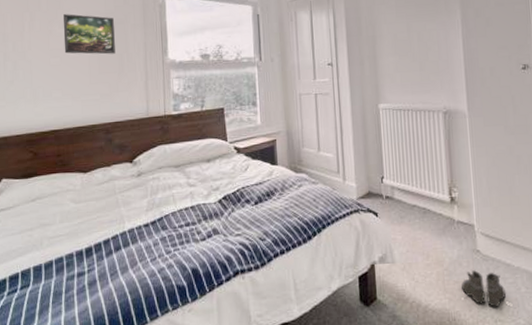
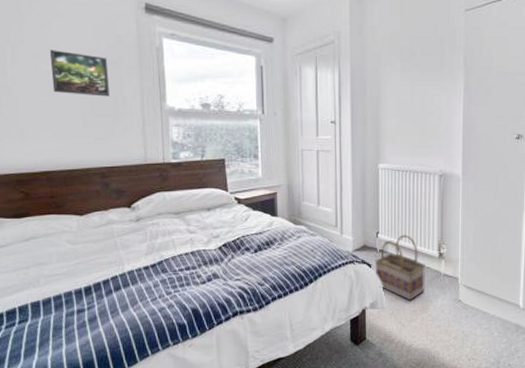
basket: none [381,178,438,253] -> present [374,234,426,301]
boots: present [461,270,506,307] -> none [442,317,480,348]

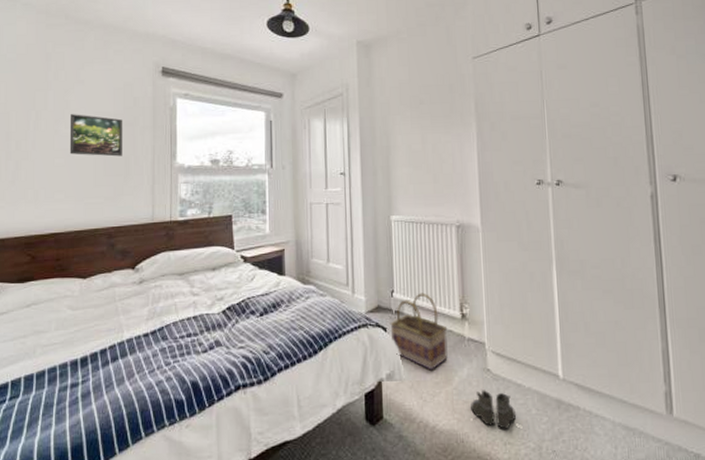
boots: none [442,317,480,348] -> present [471,390,516,429]

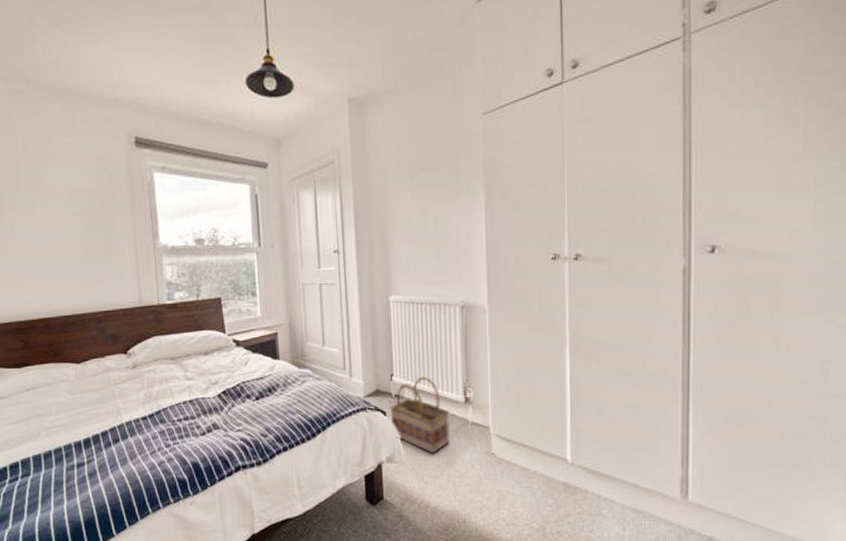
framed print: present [69,114,123,157] -> none [45,192,103,238]
boots: present [471,390,516,429] -> none [473,473,520,511]

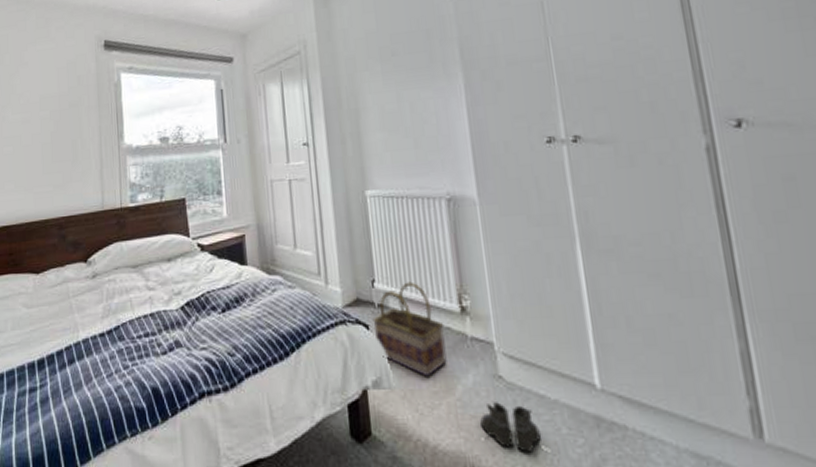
boots: none [473,473,520,511] -> present [480,402,542,453]

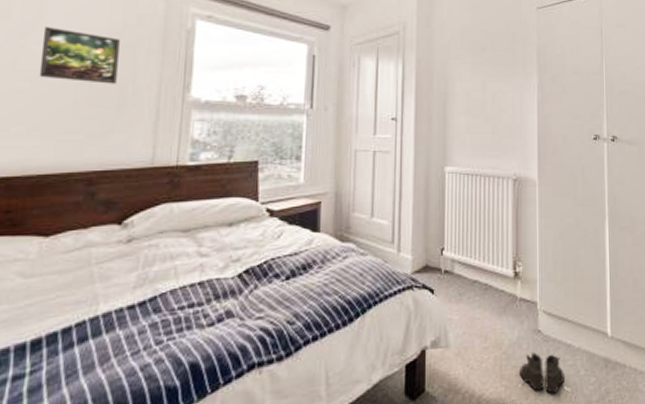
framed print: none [16,98,69,142] -> present [39,27,121,84]
basket: present [372,281,447,377] -> none [438,250,500,335]

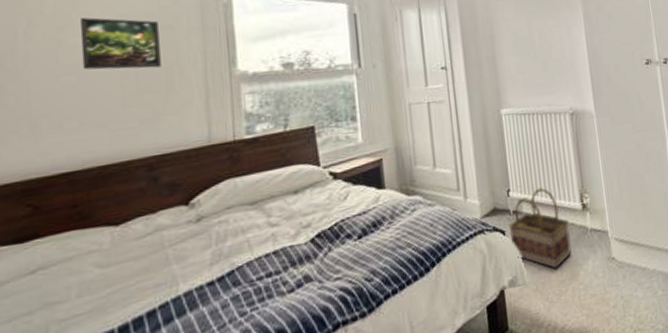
basket: none [438,250,500,335] -> present [508,187,572,269]
boots: present [520,353,564,394] -> none [598,279,644,317]

